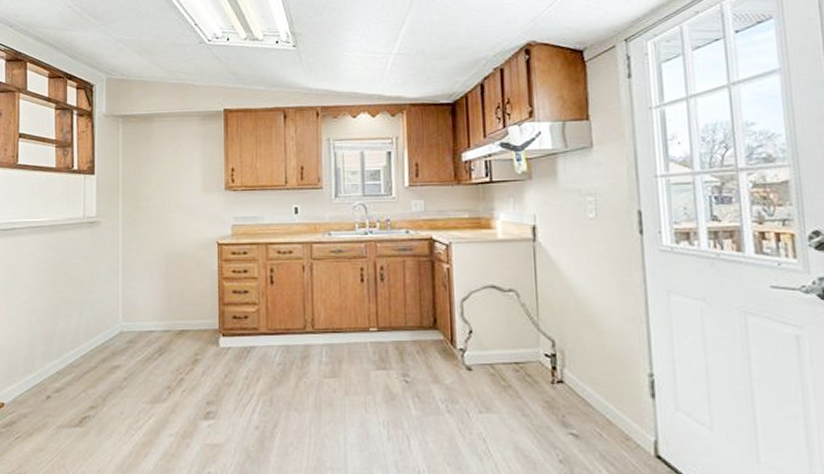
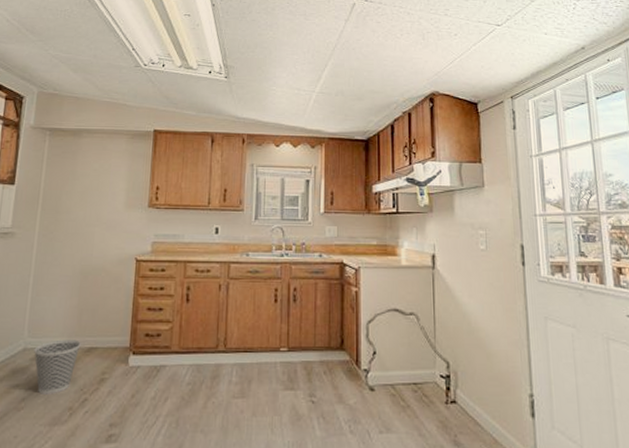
wastebasket: none [130,323,173,374] -> present [34,339,81,394]

